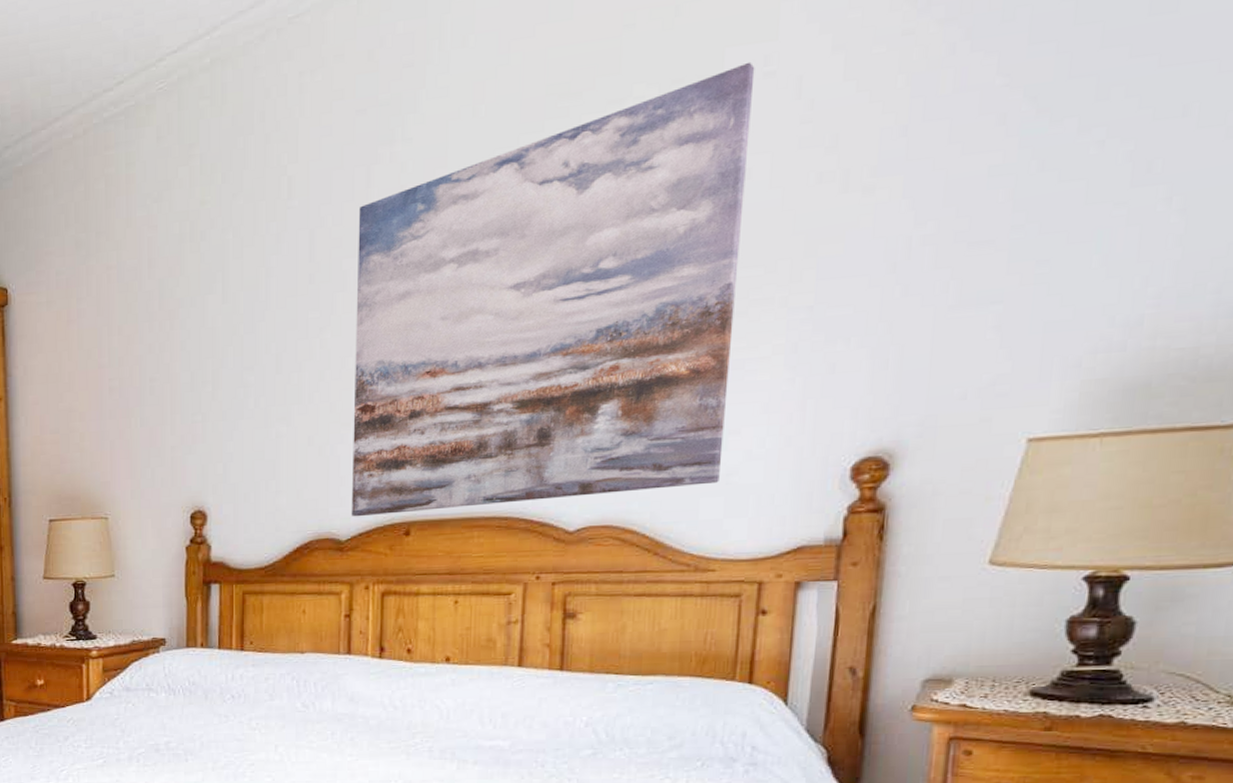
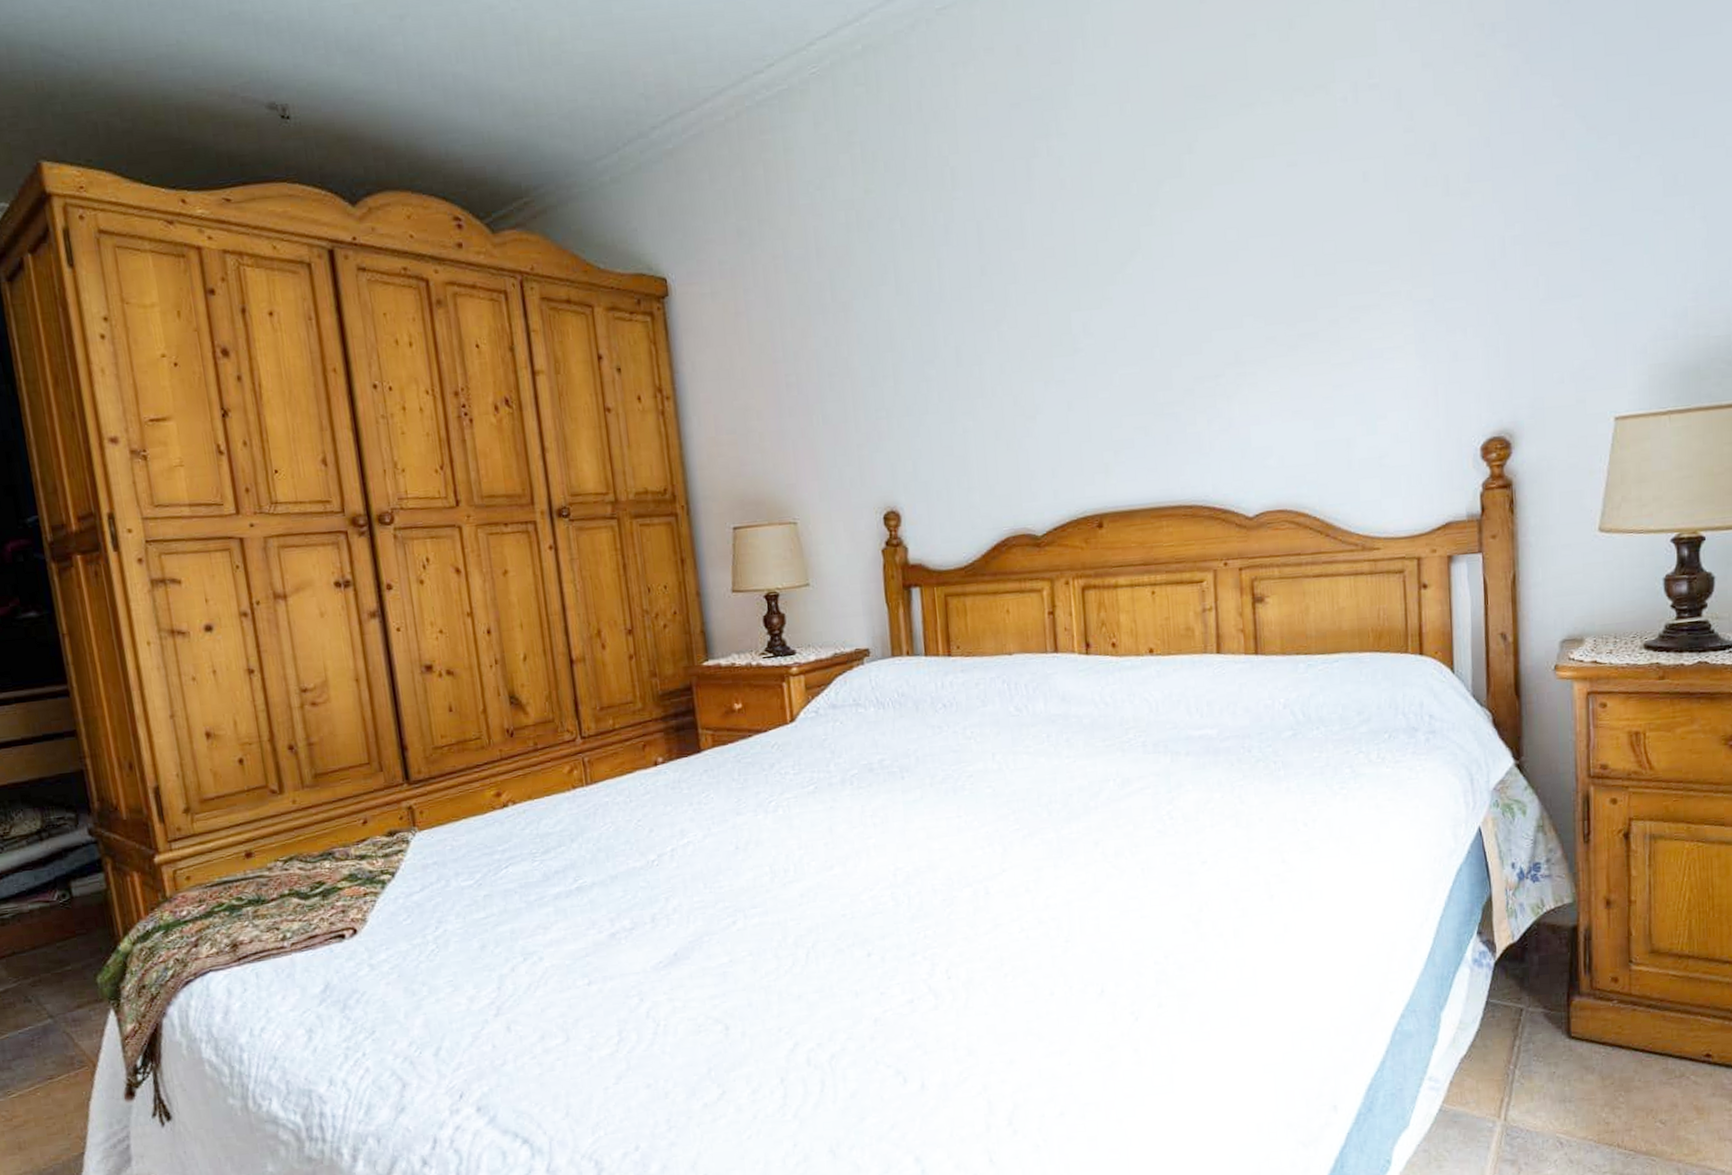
wall art: present [351,61,755,517] -> none [1022,74,1374,512]

